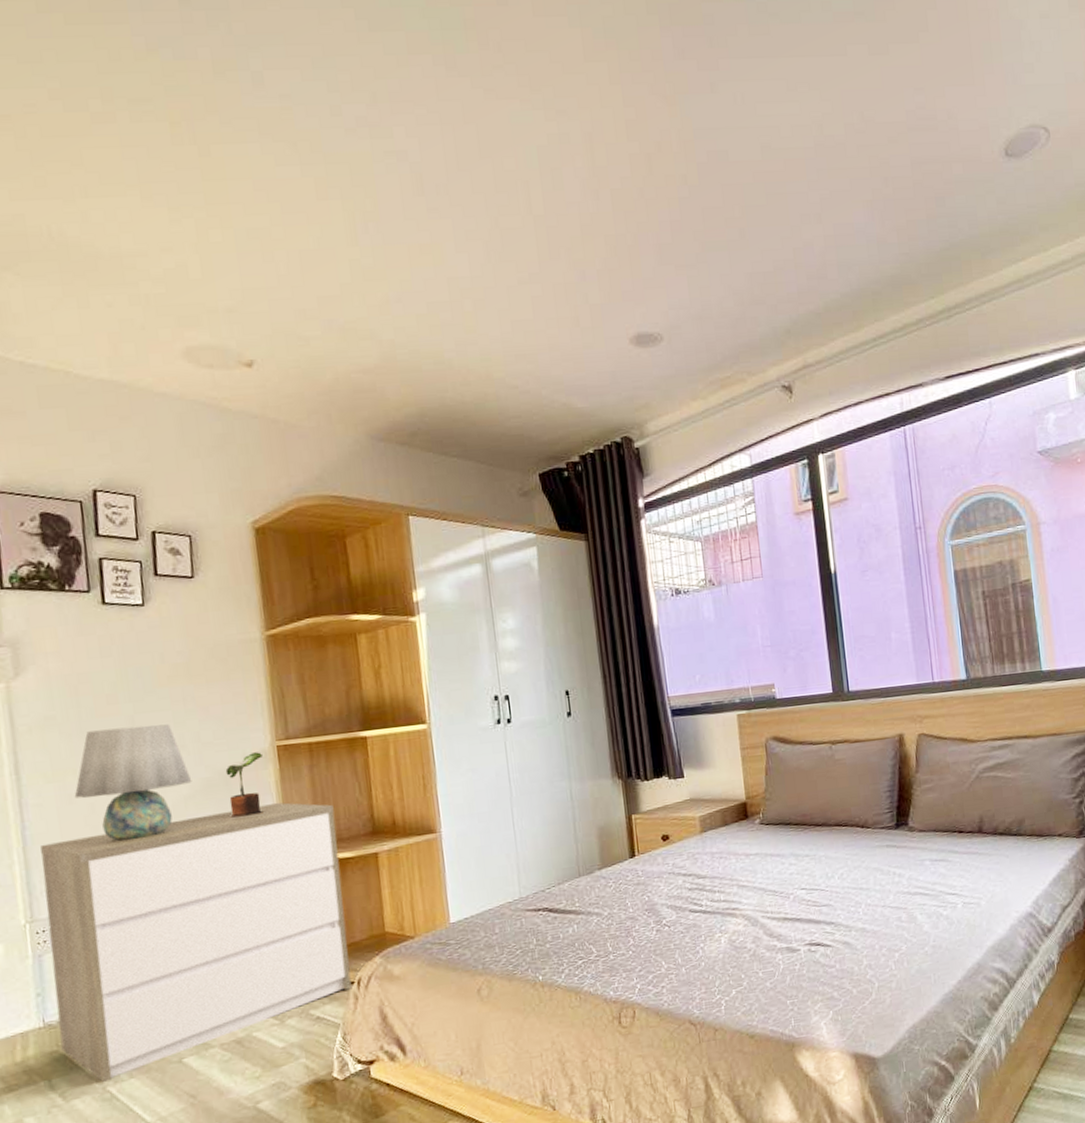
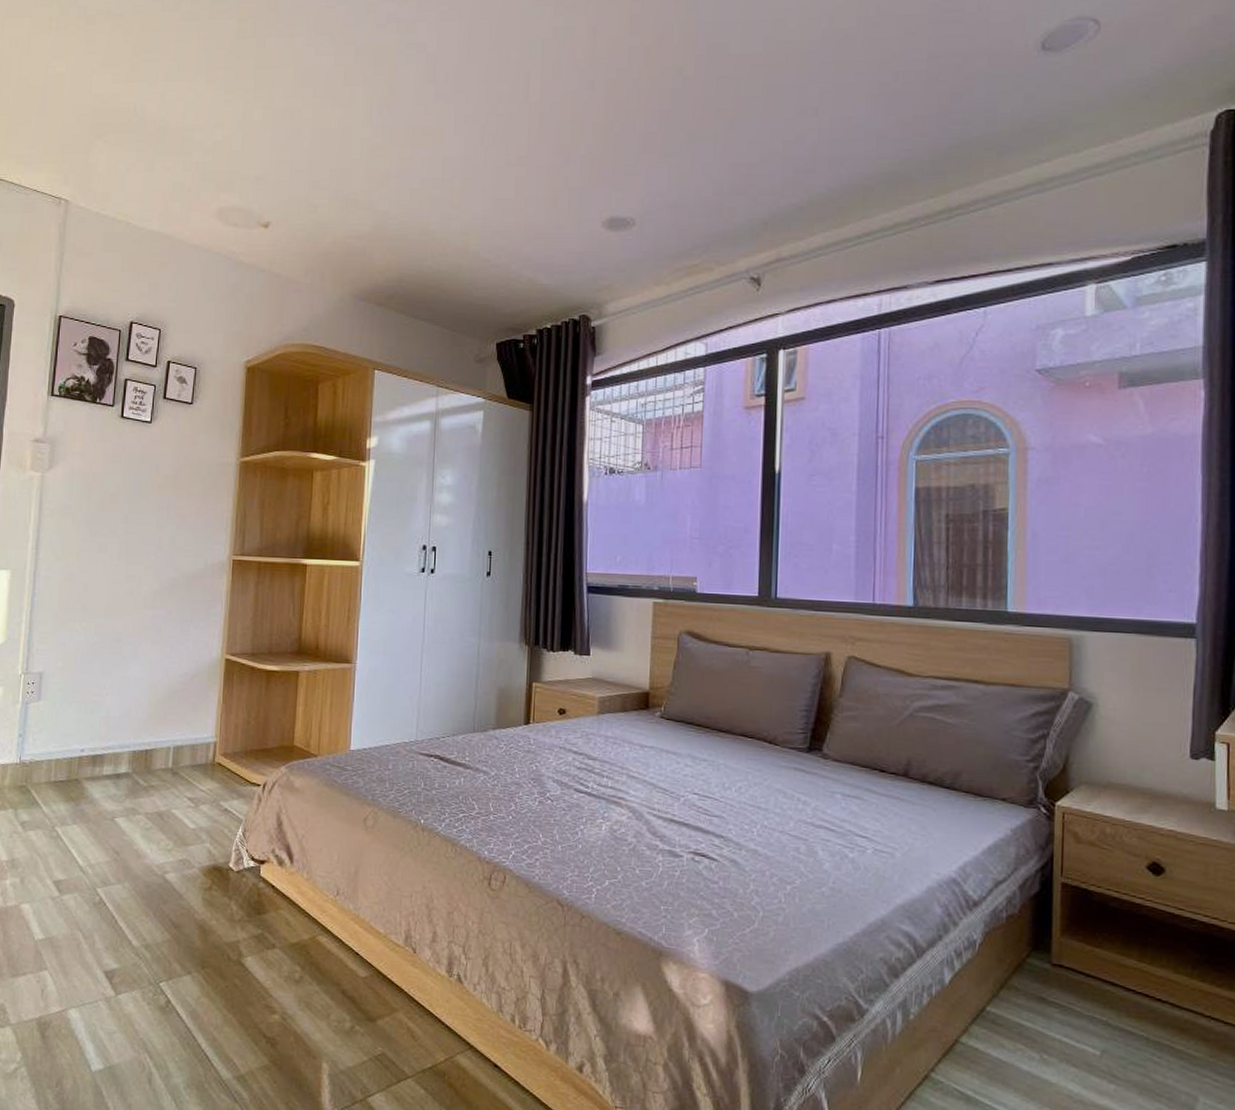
dresser: present [40,802,352,1083] -> none [29,609,269,823]
table lamp: present [74,724,192,841] -> none [74,522,162,620]
potted plant: present [225,752,267,818] -> none [186,562,220,618]

